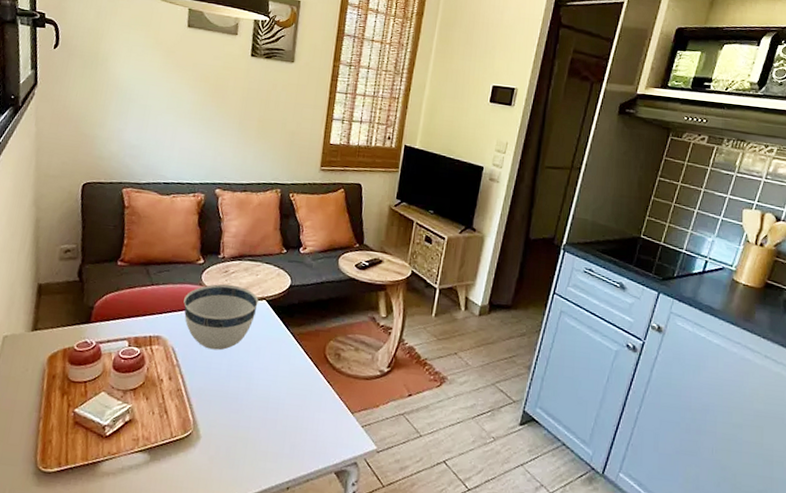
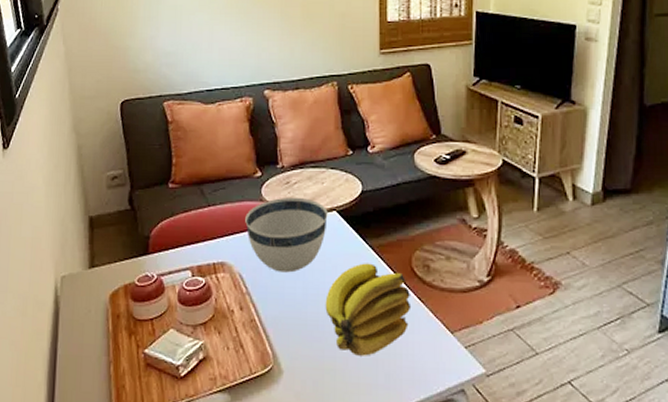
banana: none [245,347,321,428] -> present [325,263,412,356]

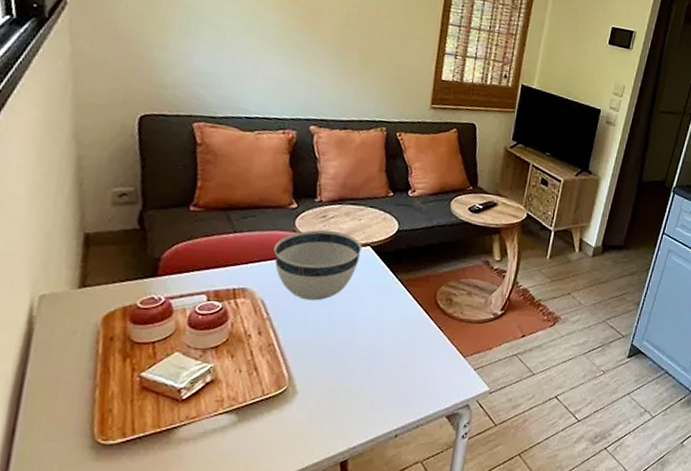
banana: present [325,263,412,356] -> none [348,295,432,378]

